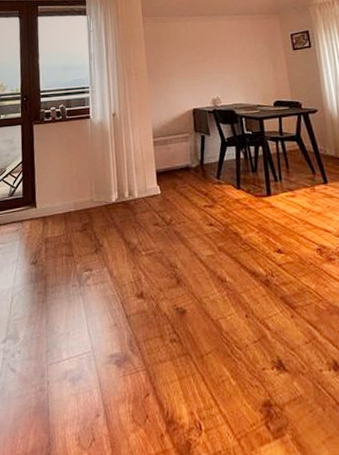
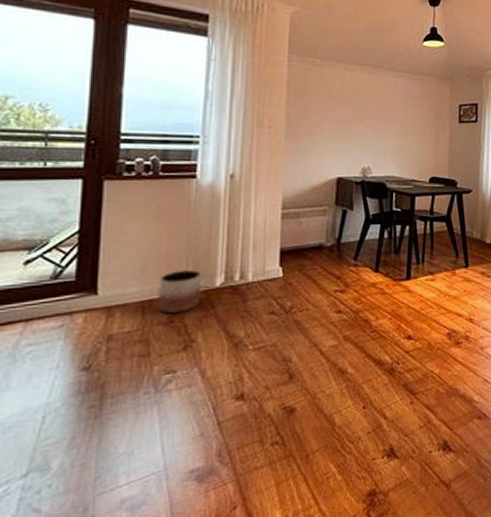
planter: none [74,189,102,223] -> present [158,270,201,314]

